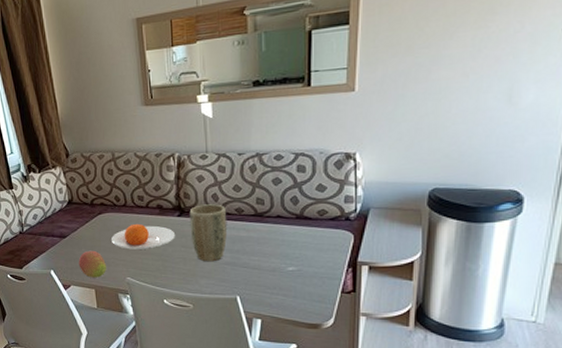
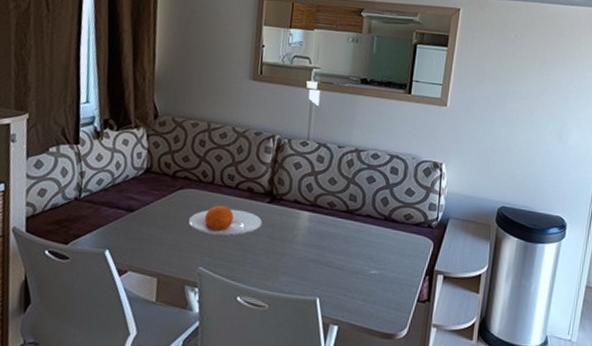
fruit: present [78,250,106,278] -> none [143,230,177,264]
plant pot: present [189,204,228,262] -> none [278,193,319,258]

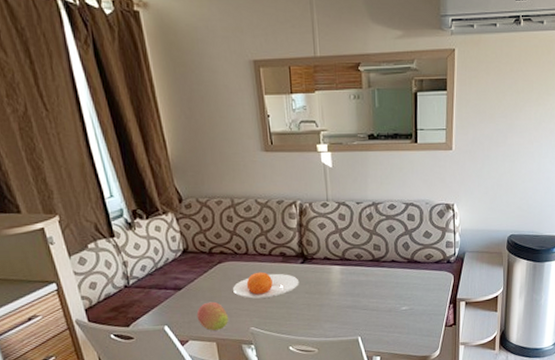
fruit: none [143,230,177,264] -> present [196,301,228,331]

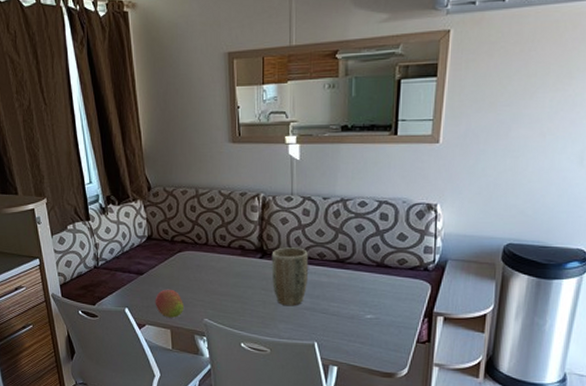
plate: present [232,271,300,299] -> none [190,263,257,290]
plant pot: none [312,250,349,307] -> present [271,247,309,306]

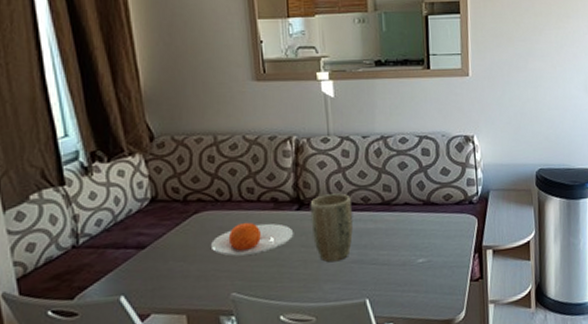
fruit: present [155,289,183,318] -> none [163,262,203,300]
plate: none [190,263,257,290] -> present [210,222,294,256]

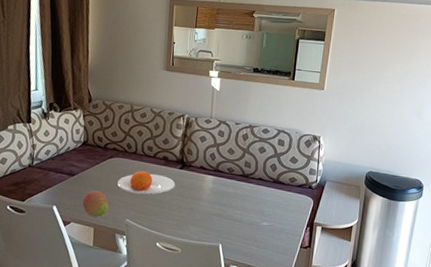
fruit: none [163,262,203,300] -> present [82,190,109,217]
plant pot: present [310,193,354,262] -> none [188,161,220,212]

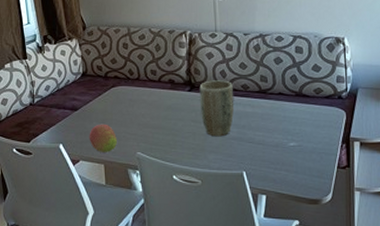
plate: present [117,170,176,195] -> none [122,97,186,123]
plant pot: none [188,161,220,212] -> present [199,80,235,137]

